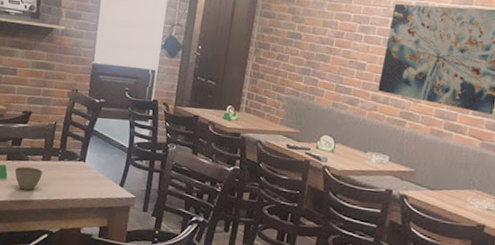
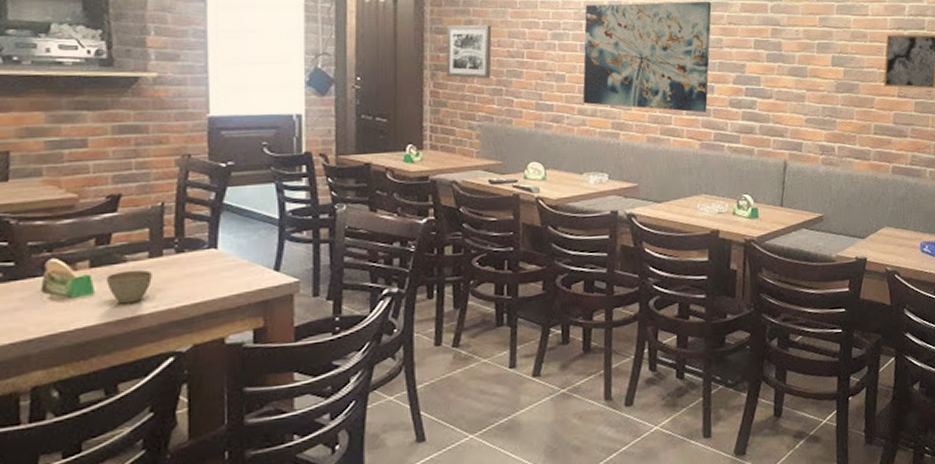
wall art: none [267,10,310,60] -> present [446,24,492,79]

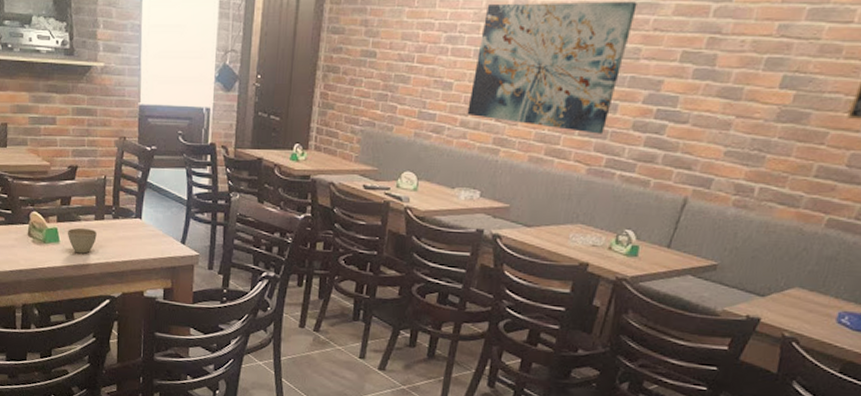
wall art: present [446,24,492,79] -> none [337,24,386,83]

